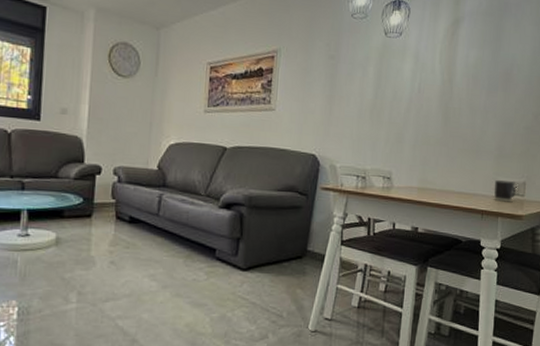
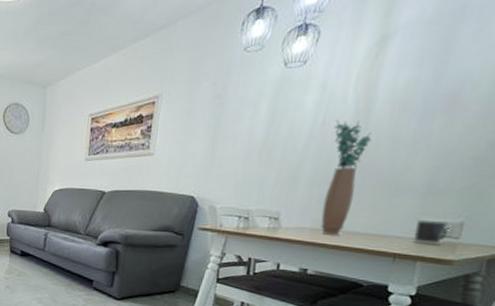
vase: none [424,88,456,194] -> present [320,120,372,235]

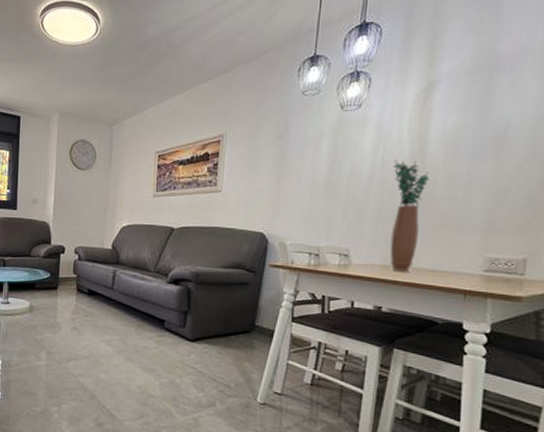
mug: present [414,220,449,244] -> none [481,257,513,281]

